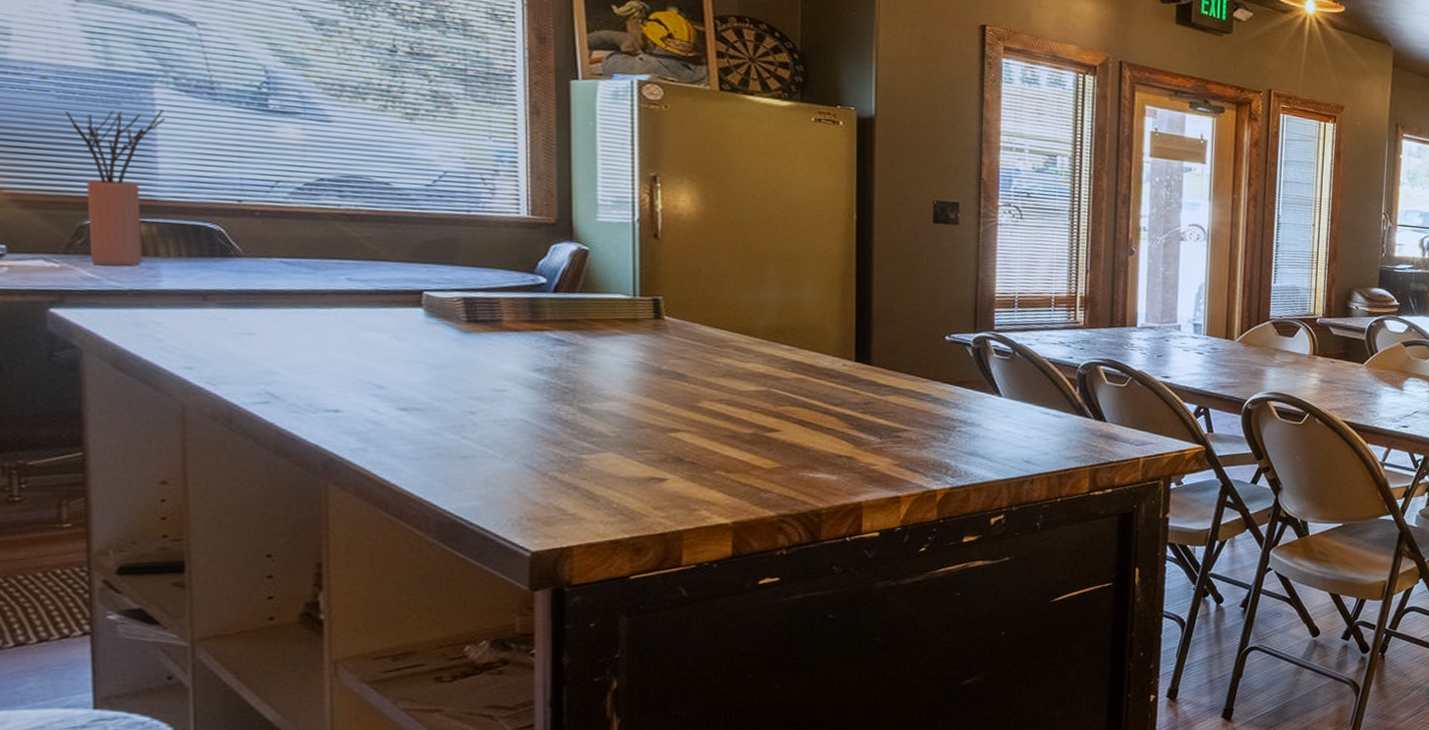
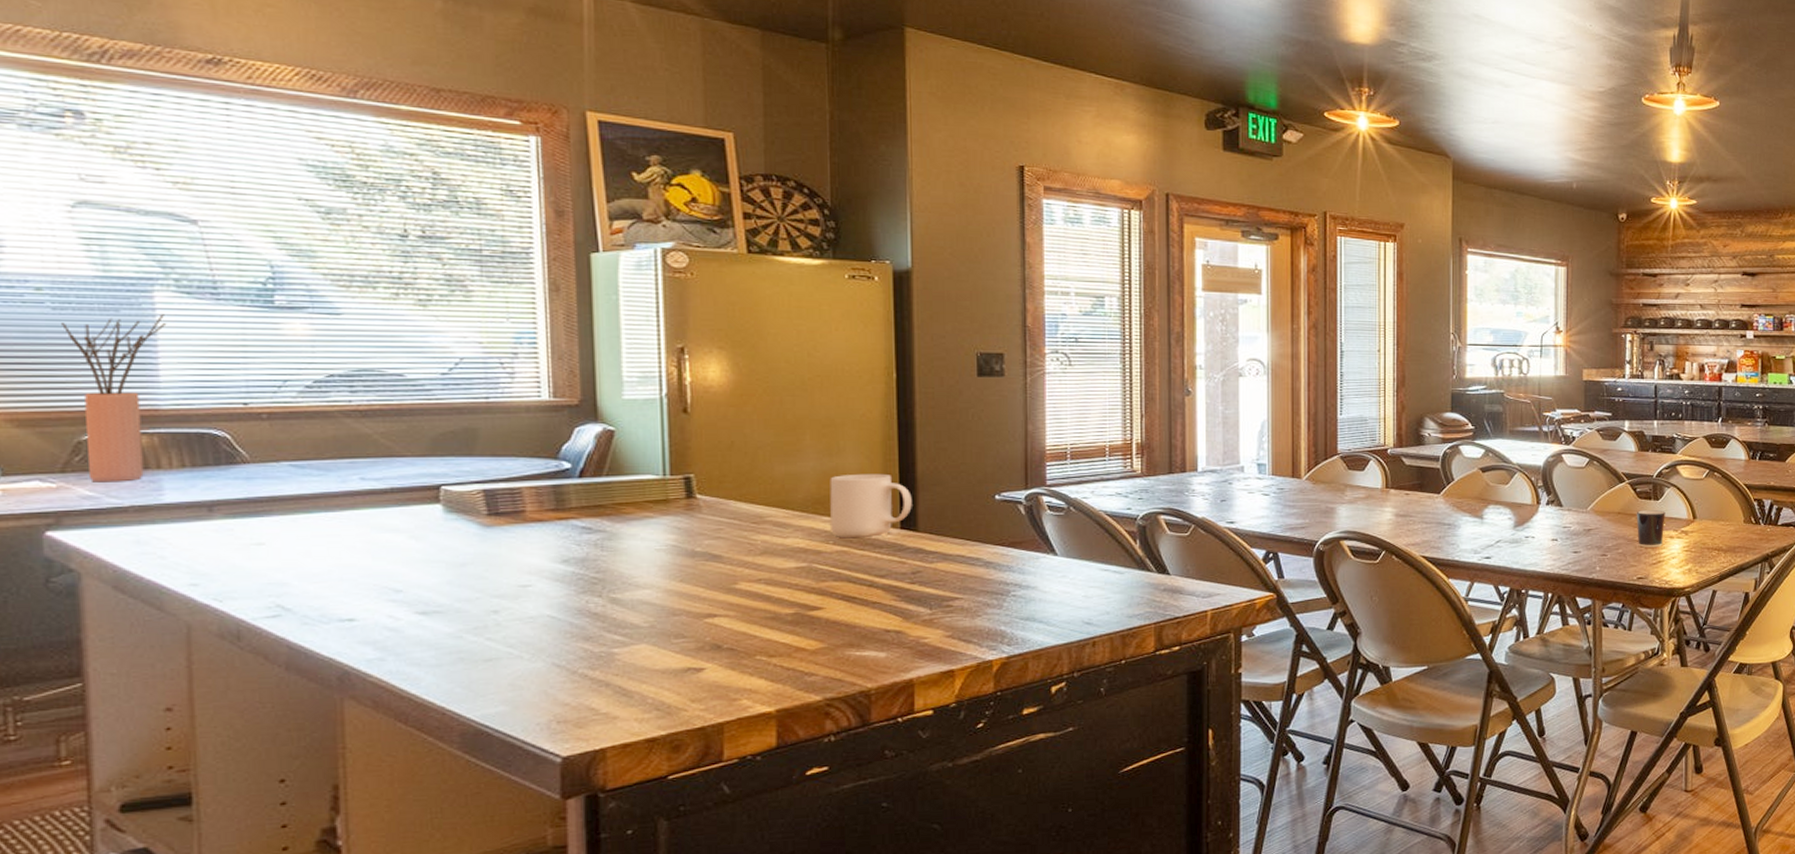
mug: none [790,307,867,368] -> present [830,473,912,539]

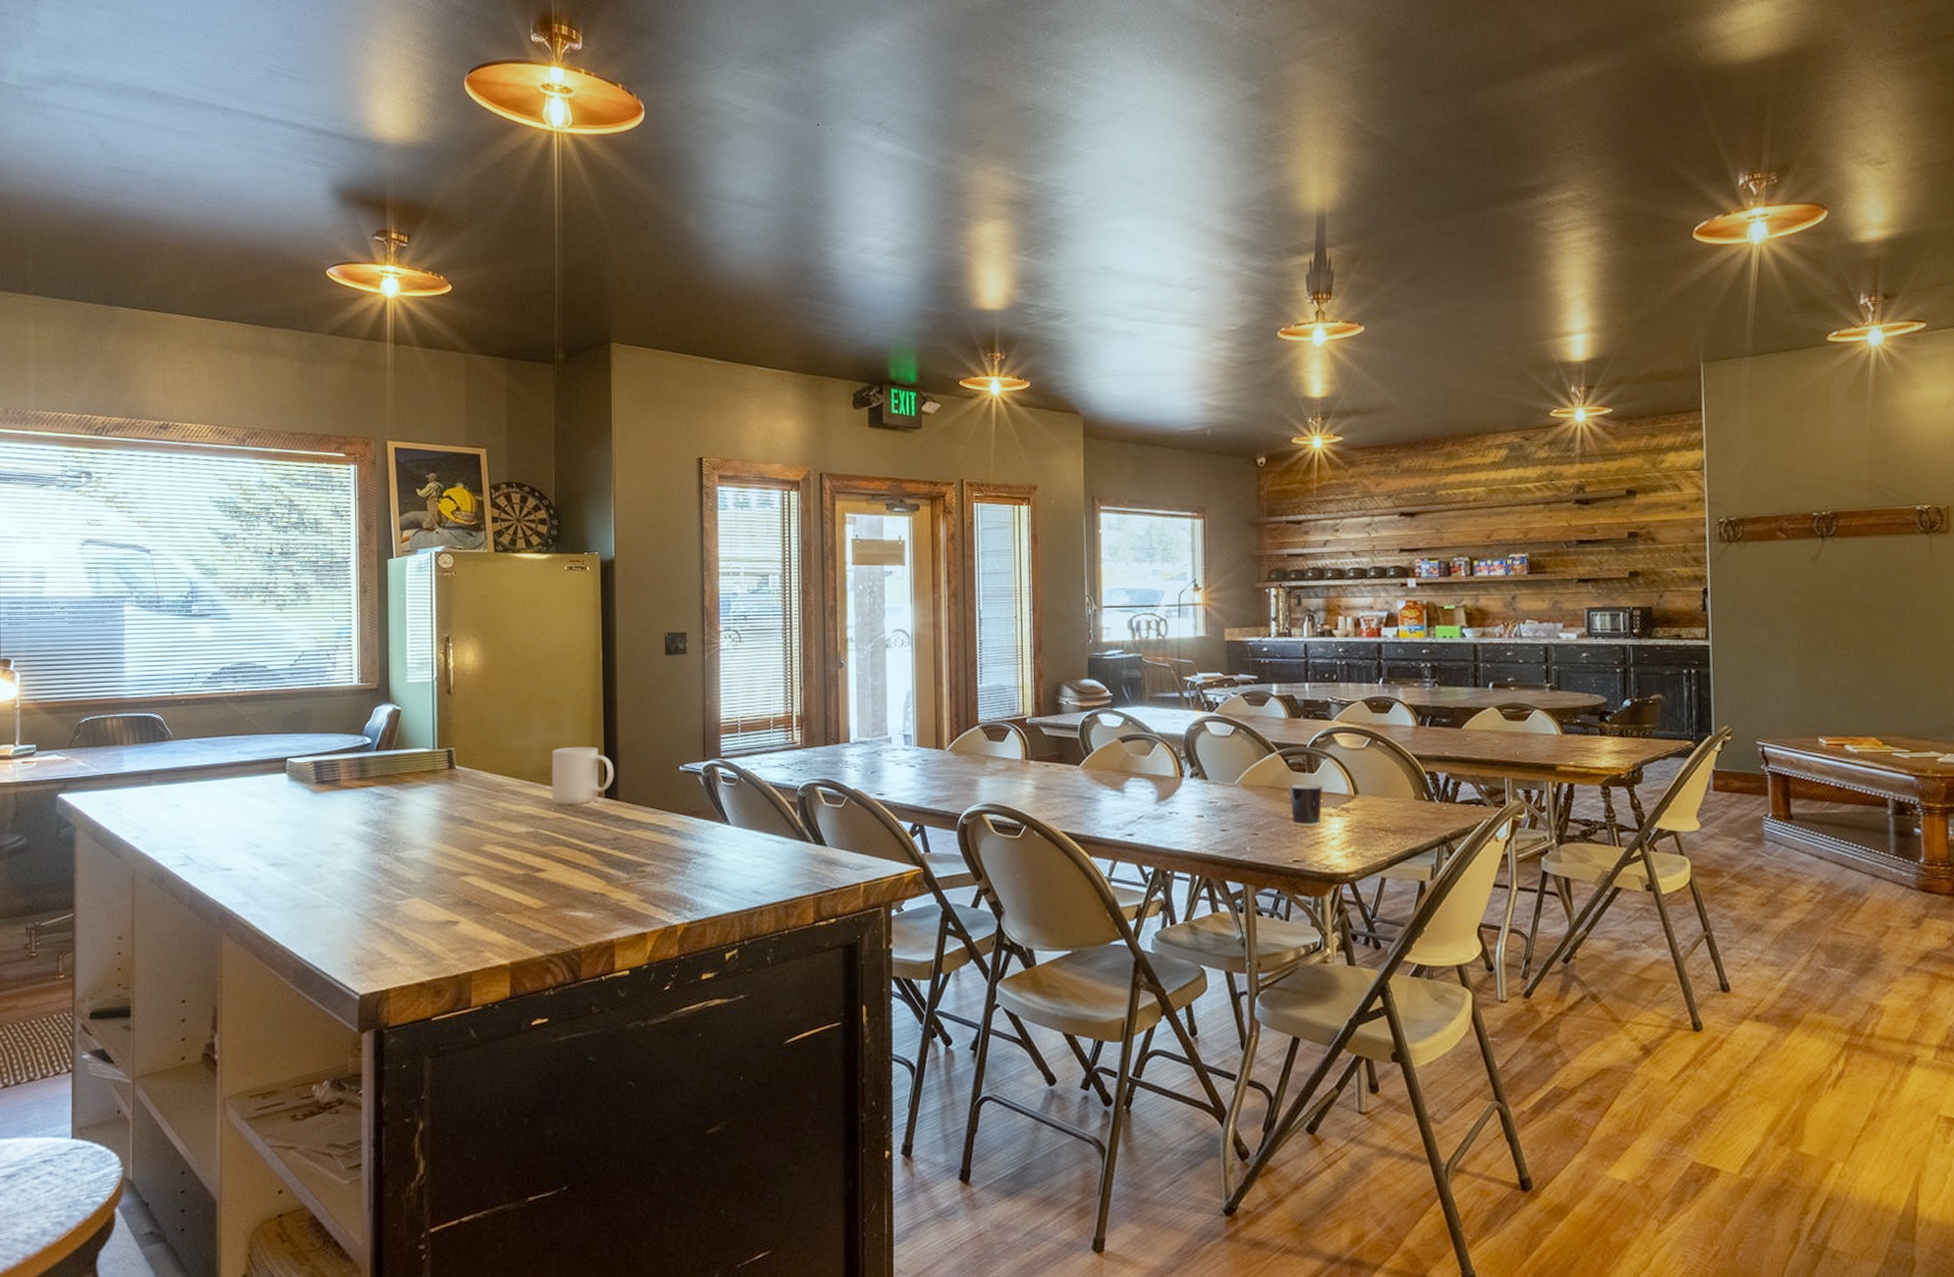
vase: present [62,314,167,482] -> none [73,624,130,756]

